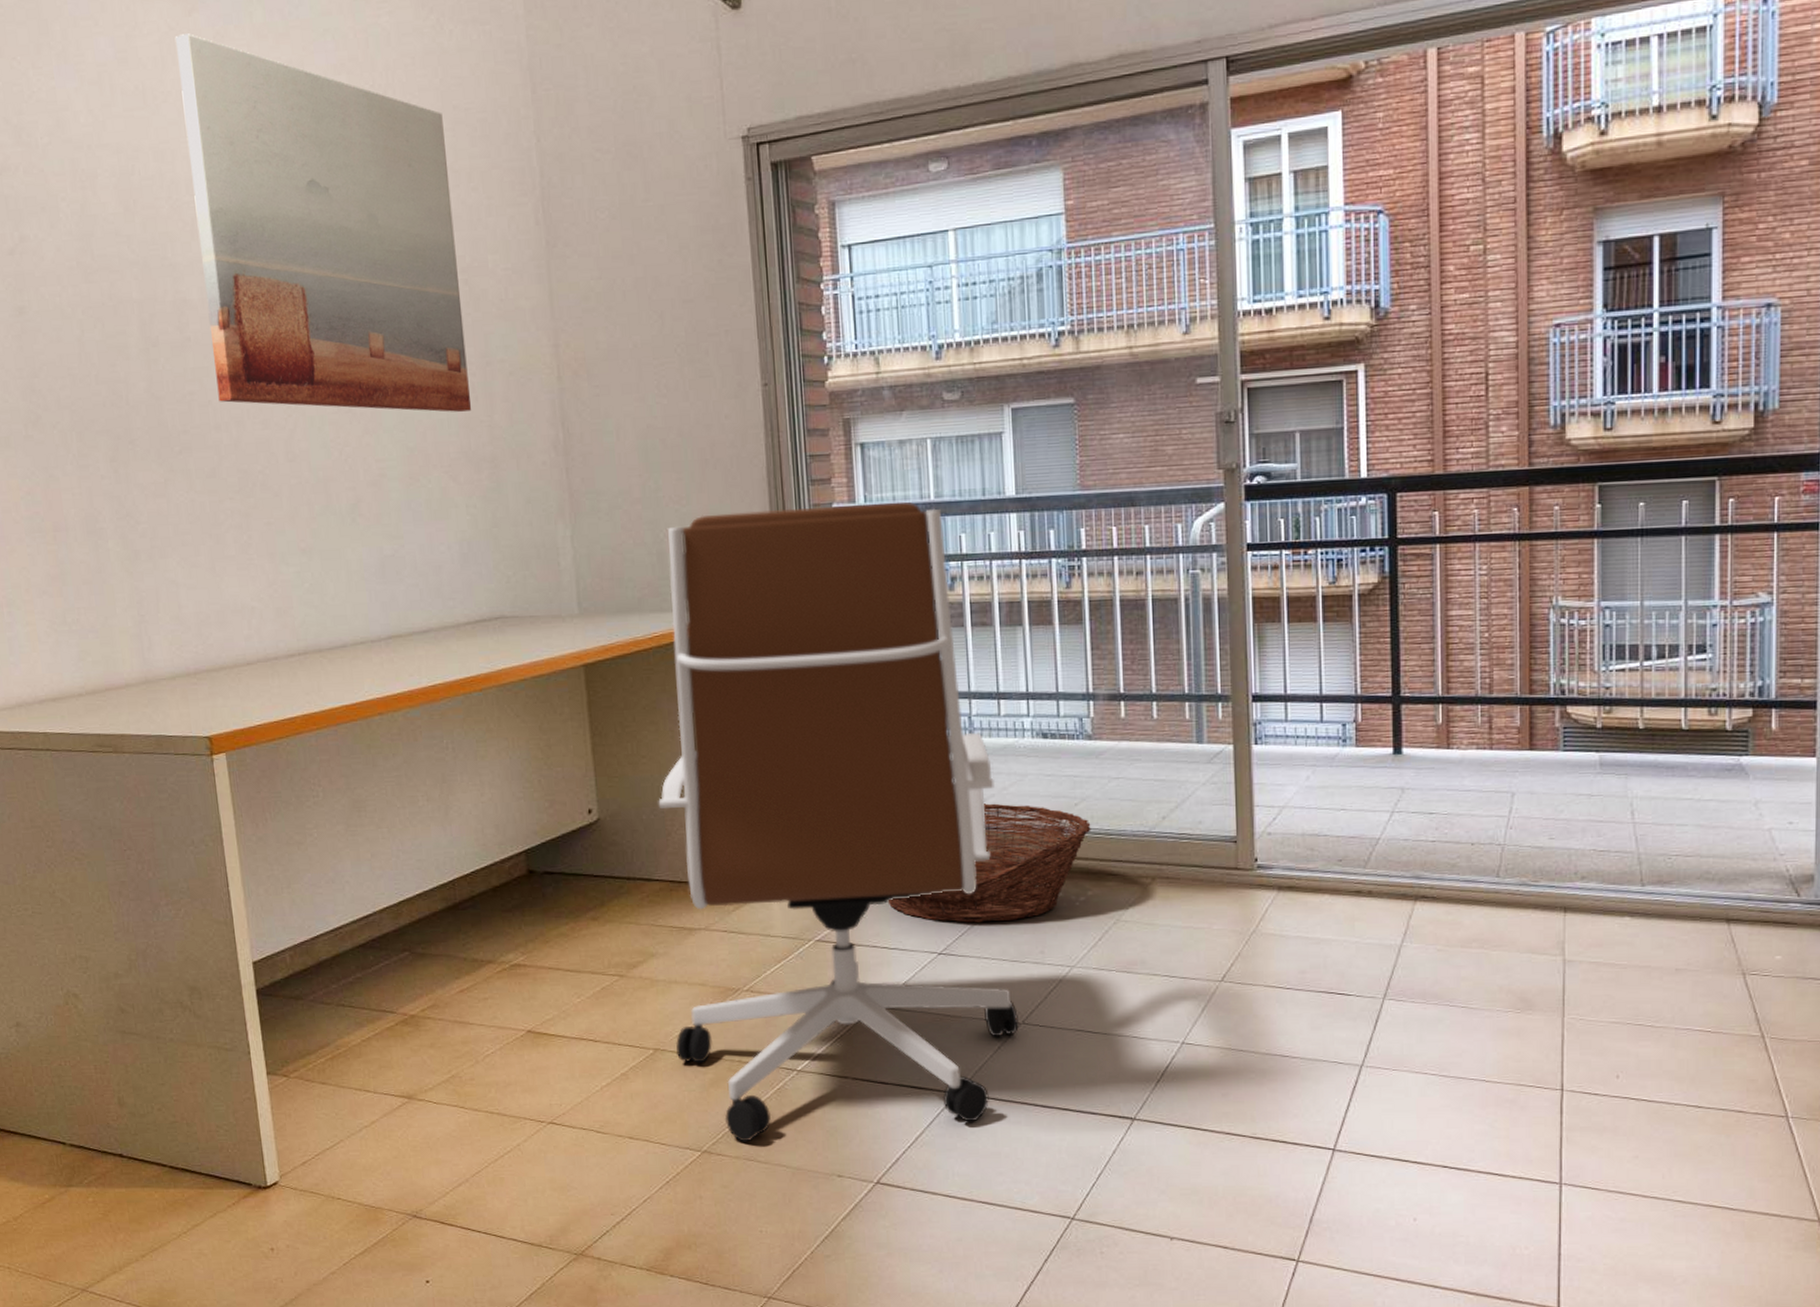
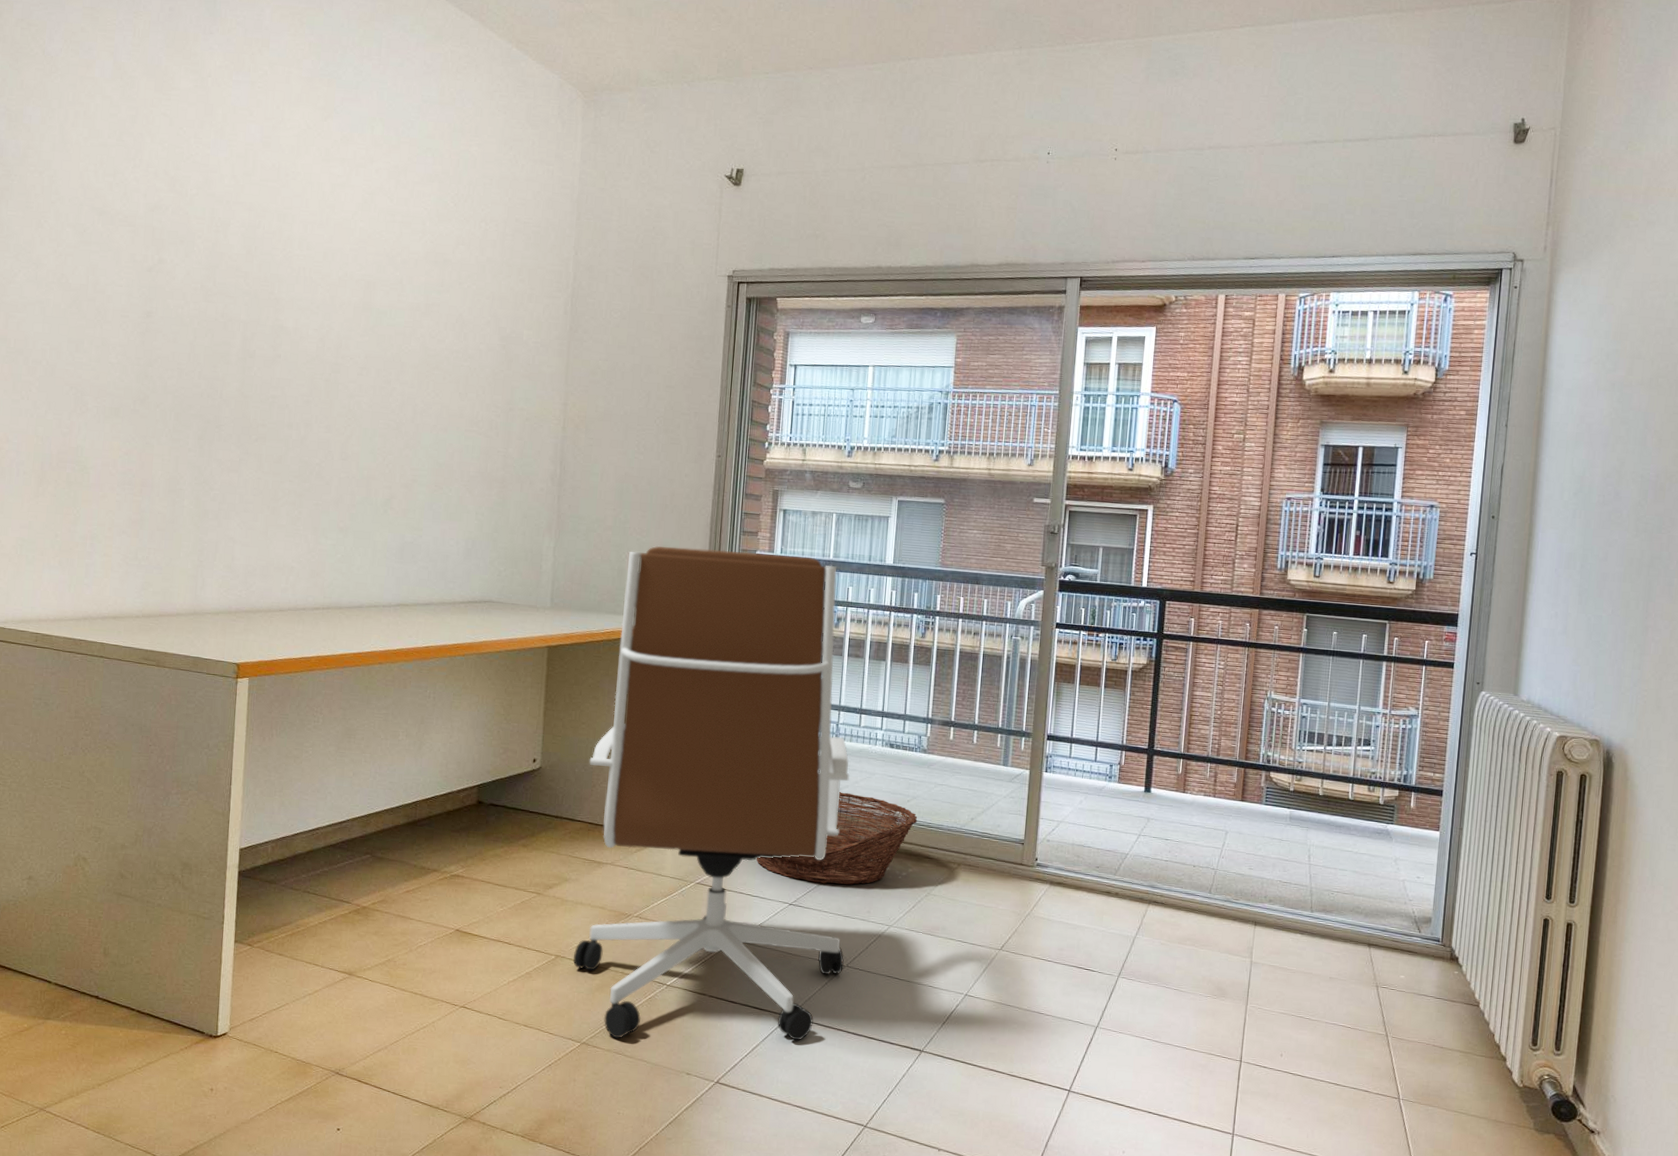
wall art: present [175,33,471,412] -> none [295,133,507,442]

